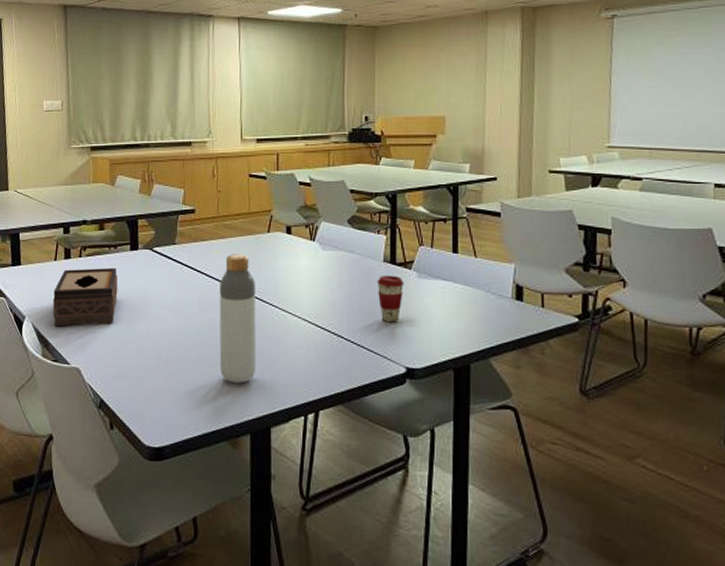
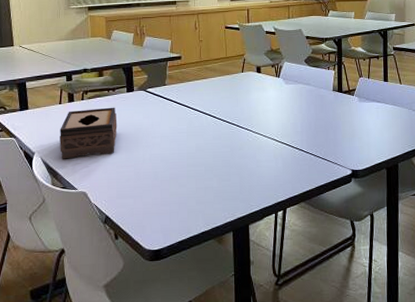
bottle: present [219,254,257,384] -> none [204,90,236,193]
coffee cup: present [377,275,405,323] -> none [328,100,349,137]

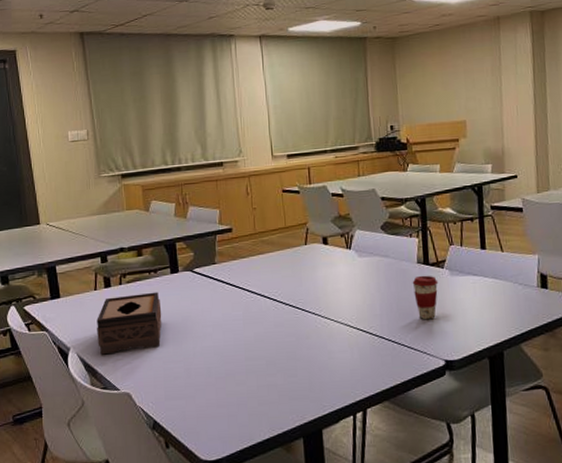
coffee cup: none [328,100,349,137] -> present [412,275,439,320]

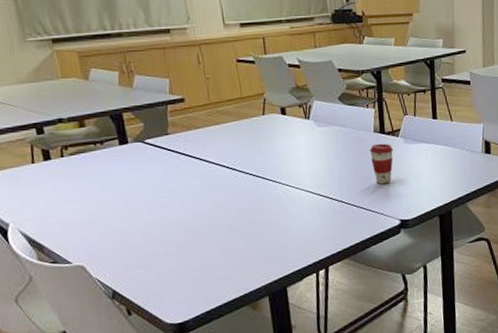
tissue box: present [97,292,162,355] -> none [38,163,114,230]

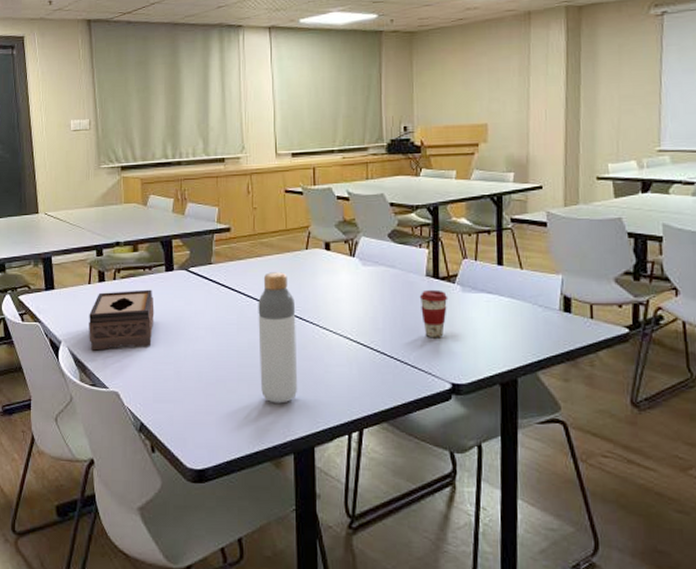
tissue box: none [38,163,114,230] -> present [89,289,155,351]
bottle: none [220,137,268,256] -> present [258,272,298,404]

